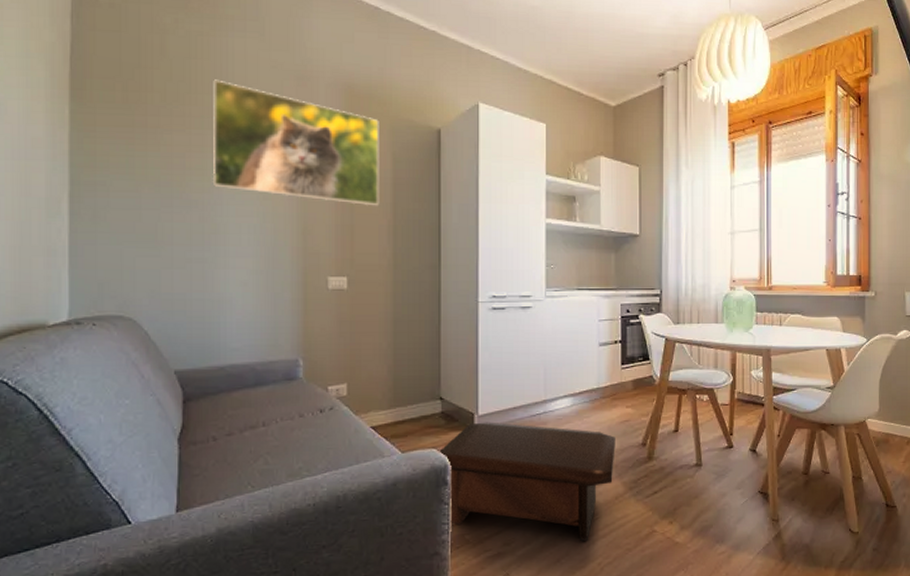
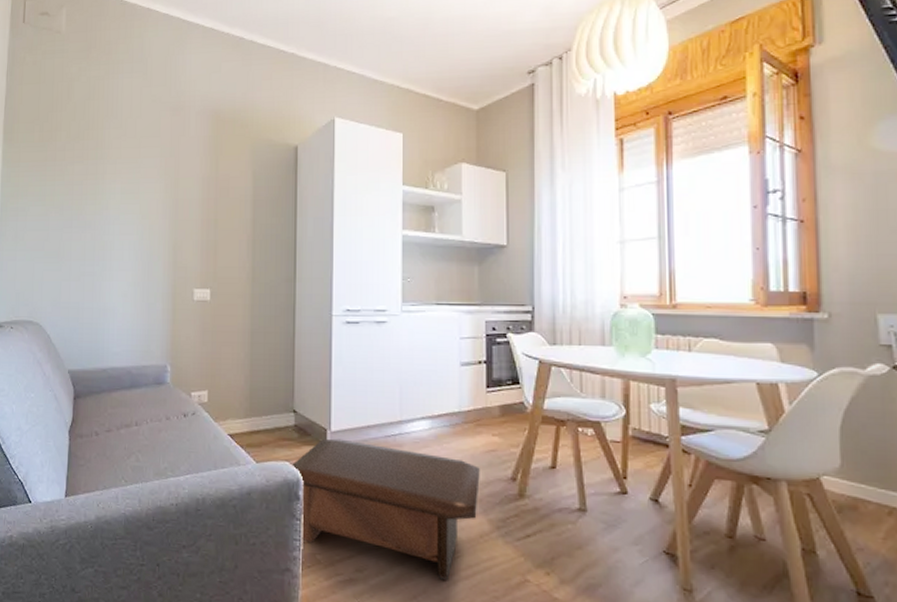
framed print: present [212,79,380,206] -> none [102,116,242,222]

